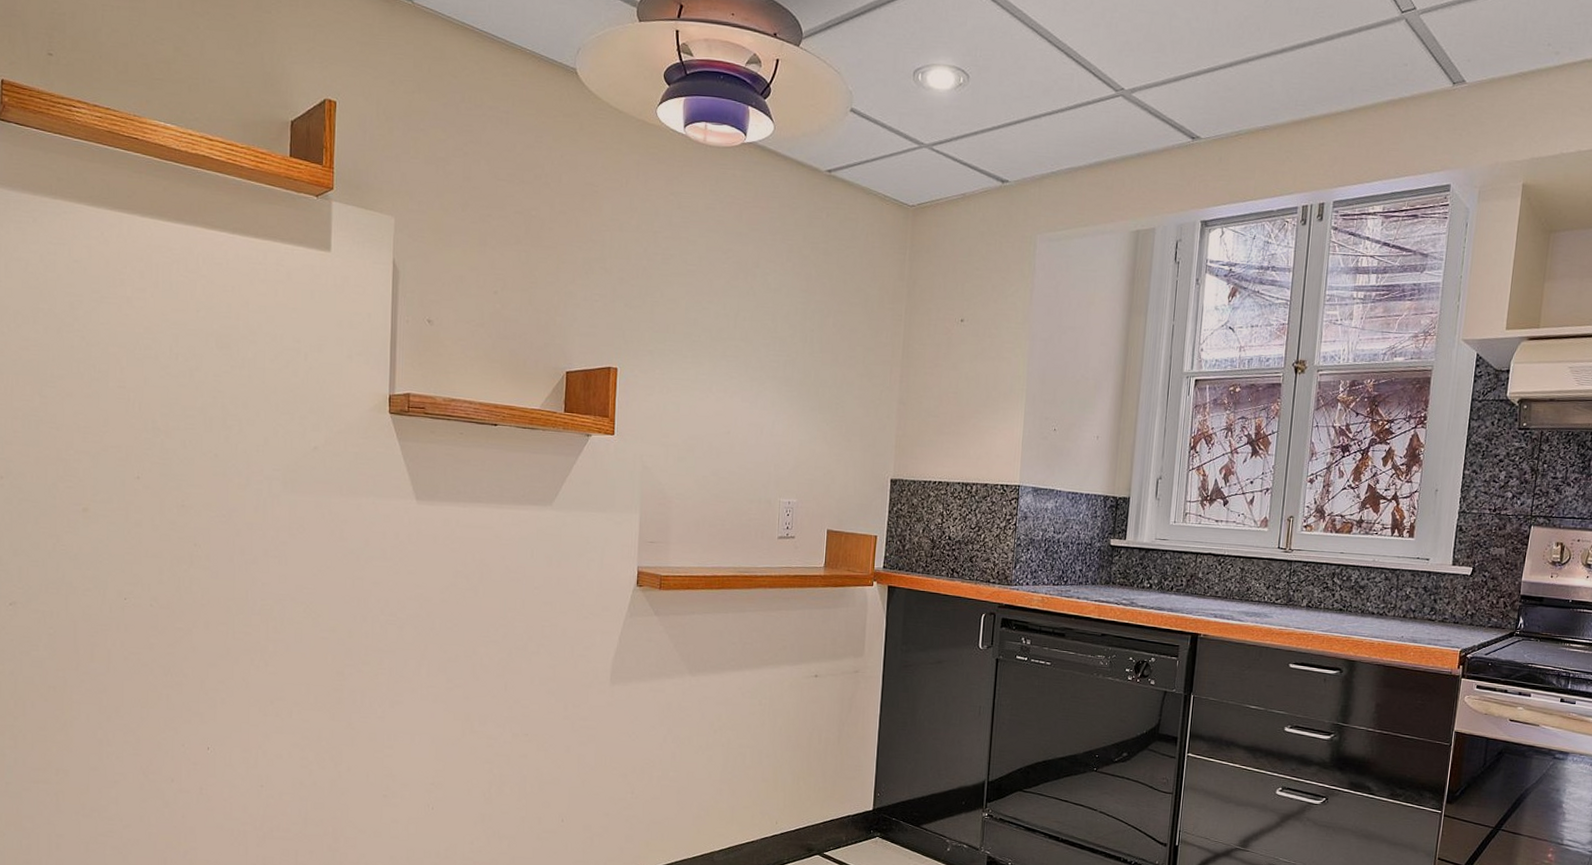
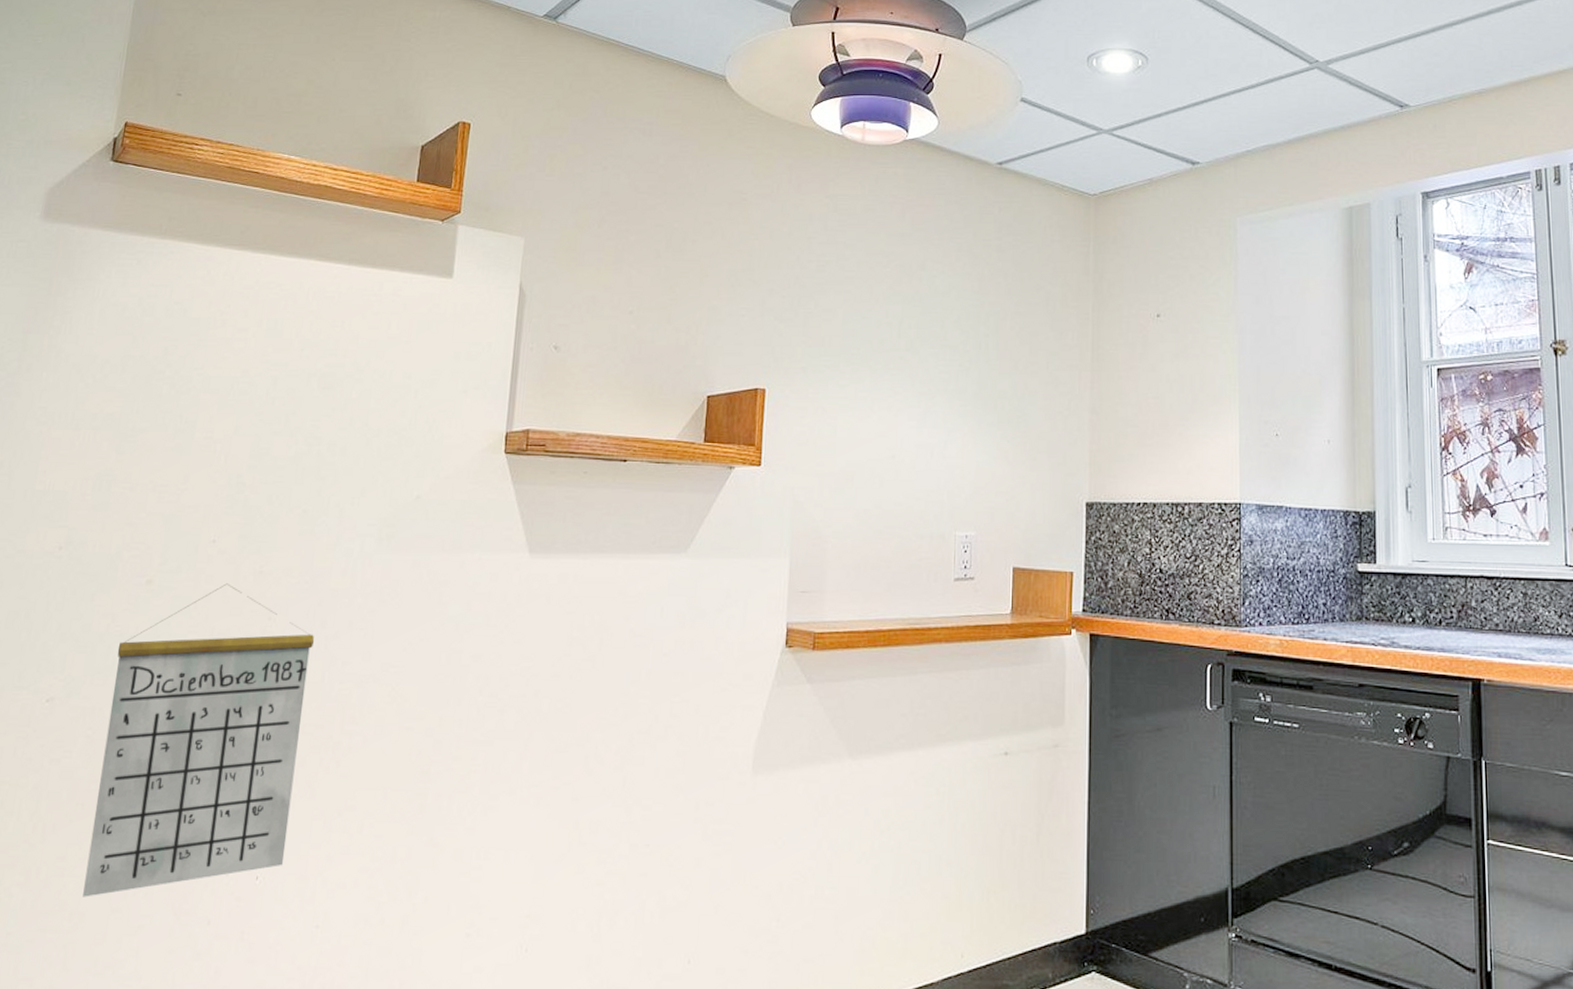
calendar: none [65,514,236,758] -> present [83,583,315,897]

